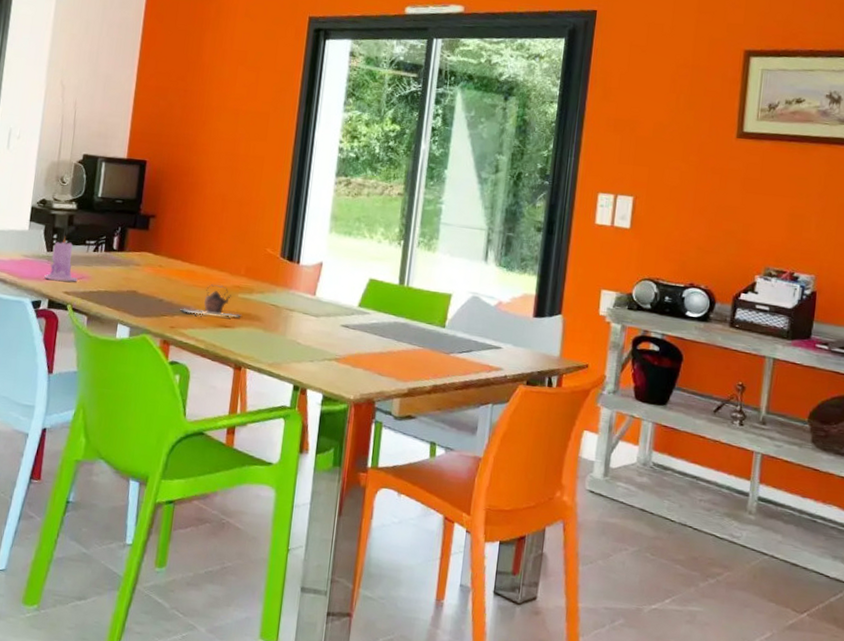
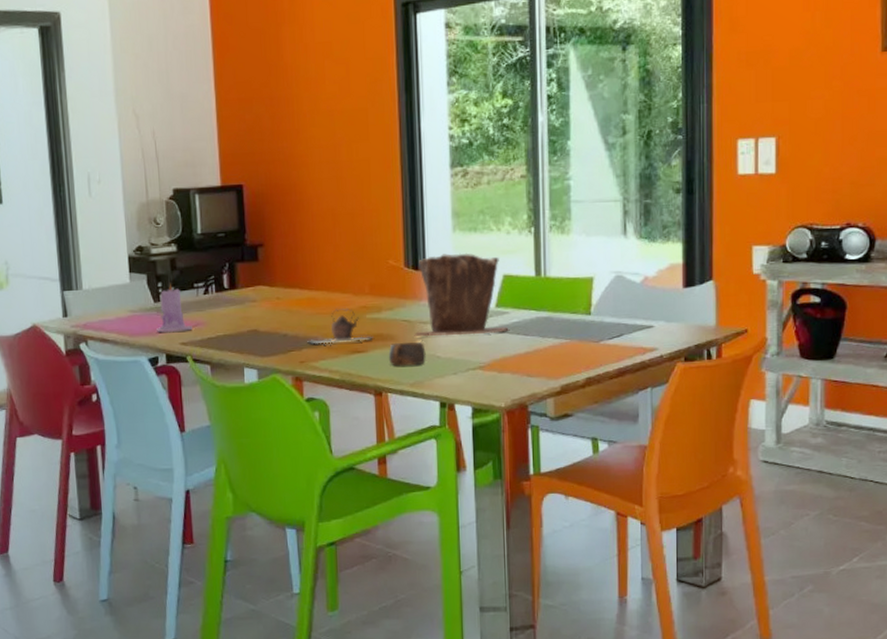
cup: none [252,323,288,348] -> present [388,342,426,366]
plant pot: none [279,251,369,330] -> present [414,253,510,336]

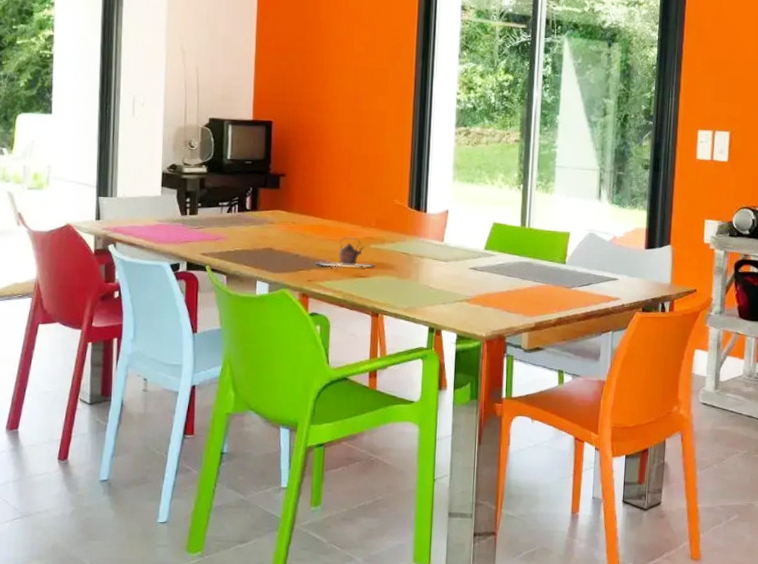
candle: present [157,283,192,332] -> none [181,200,214,243]
cup: present [388,342,426,366] -> none [387,271,420,293]
plant pot: present [414,253,510,336] -> none [411,199,495,272]

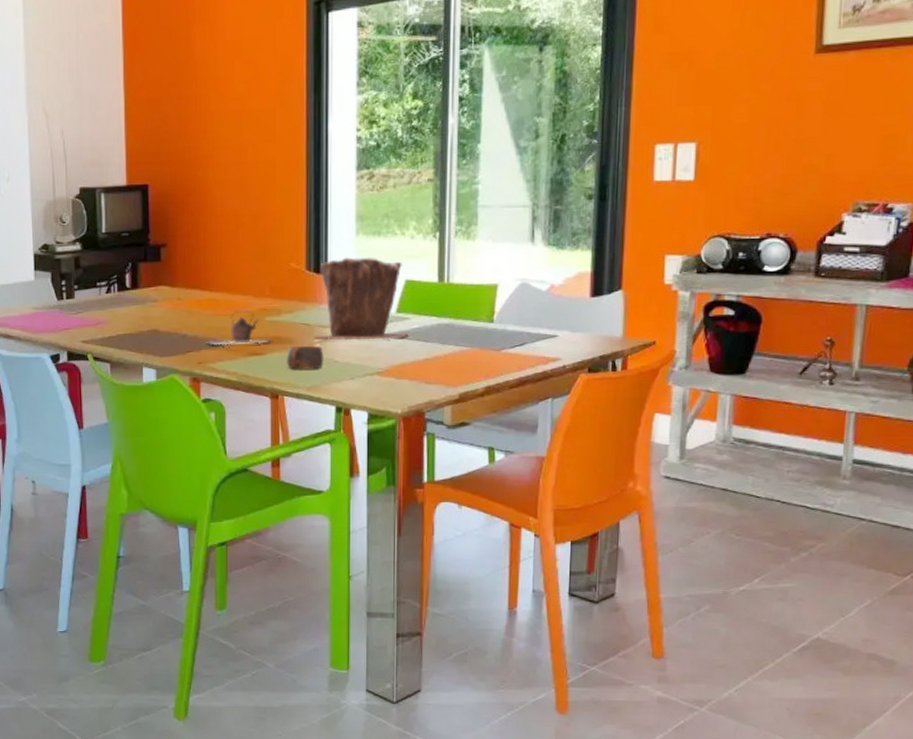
cup: none [387,271,420,293] -> present [286,345,324,370]
plant pot: none [411,199,495,272] -> present [312,257,410,341]

